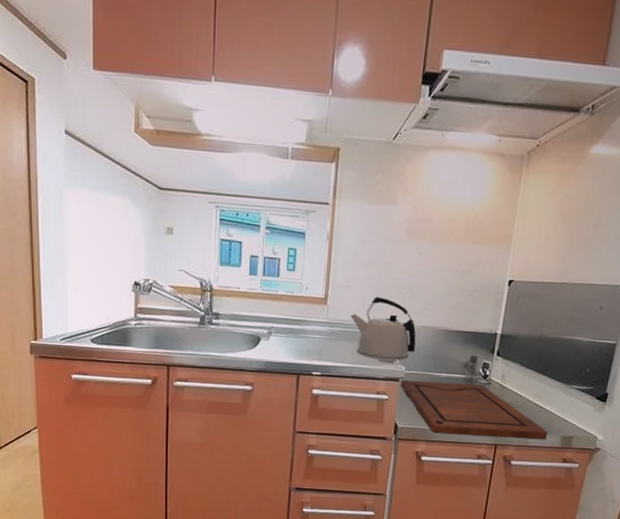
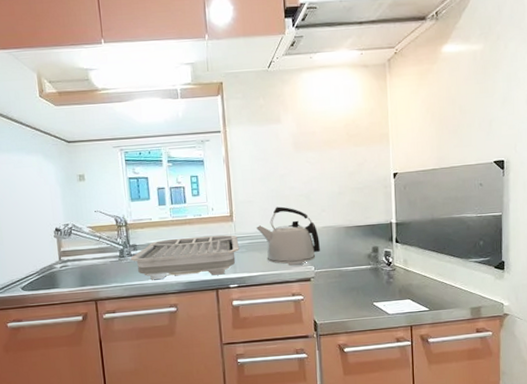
dish rack: none [210,313,329,360] -> present [130,235,239,281]
cutting board: present [401,379,548,440] -> none [313,272,457,325]

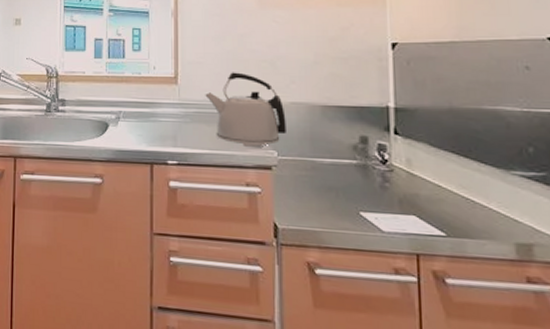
dish rack: present [130,235,239,281] -> none [57,97,183,147]

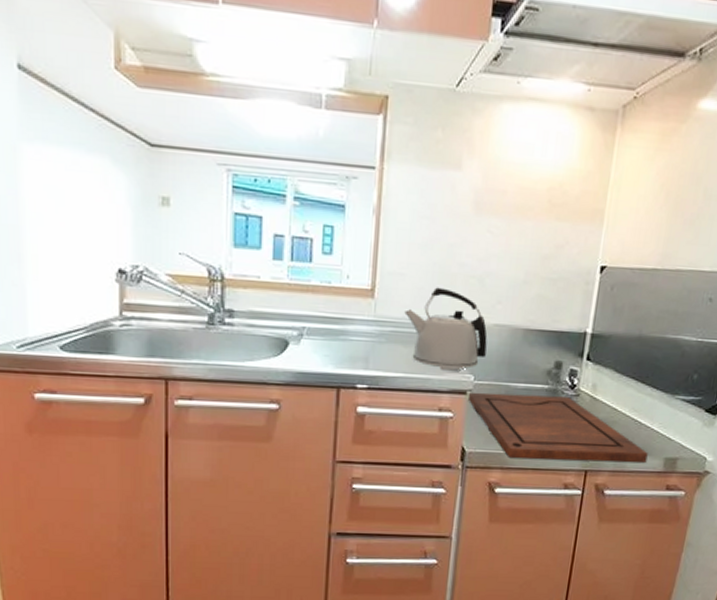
cutting board: none [275,167,492,249] -> present [469,392,648,464]

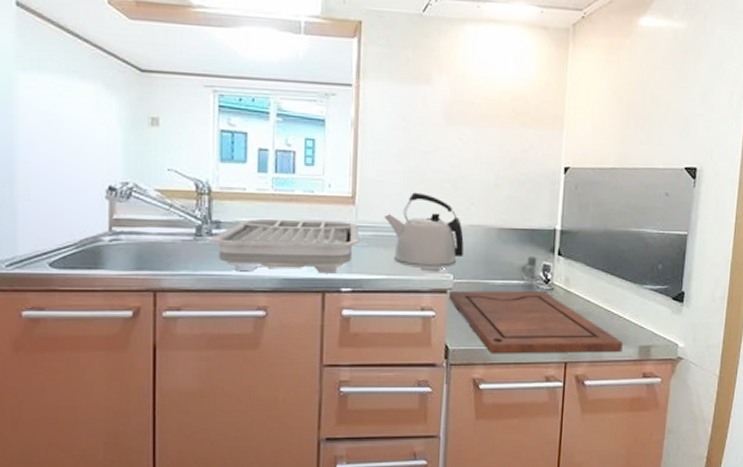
dish rack: none [222,309,378,369] -> present [210,218,360,273]

